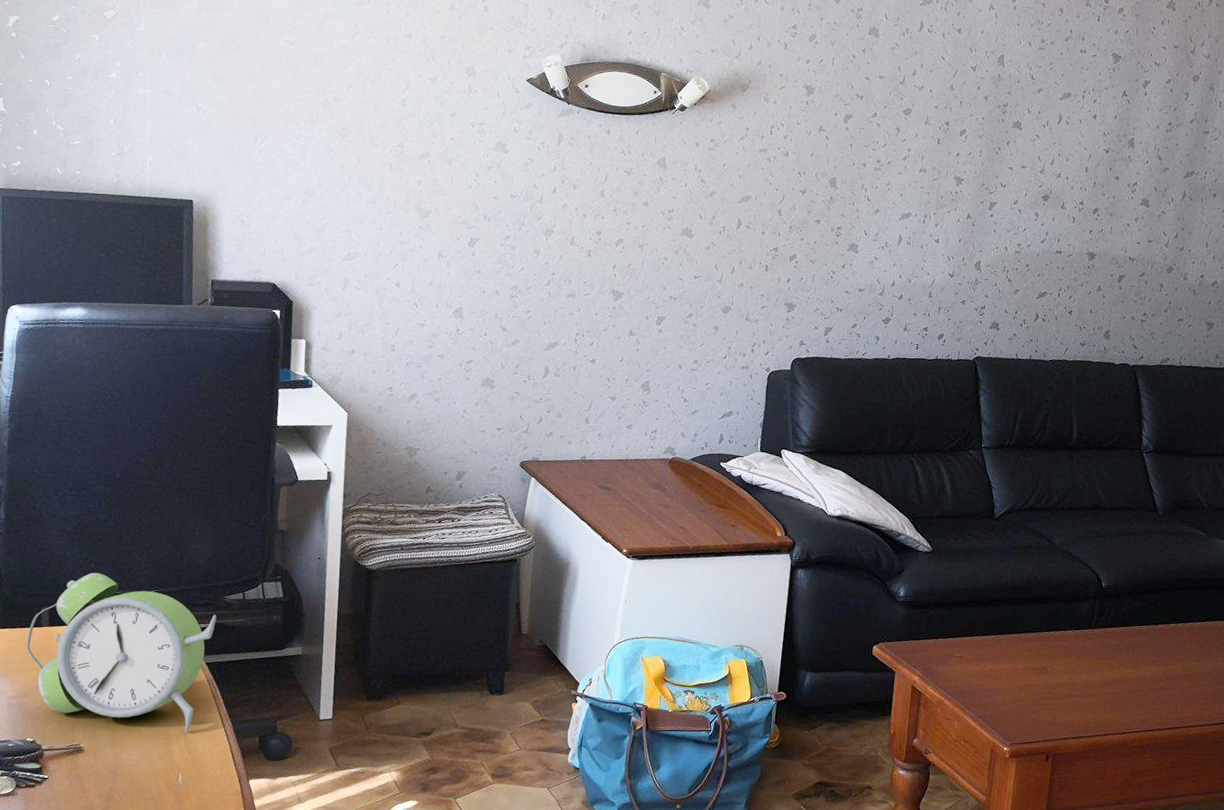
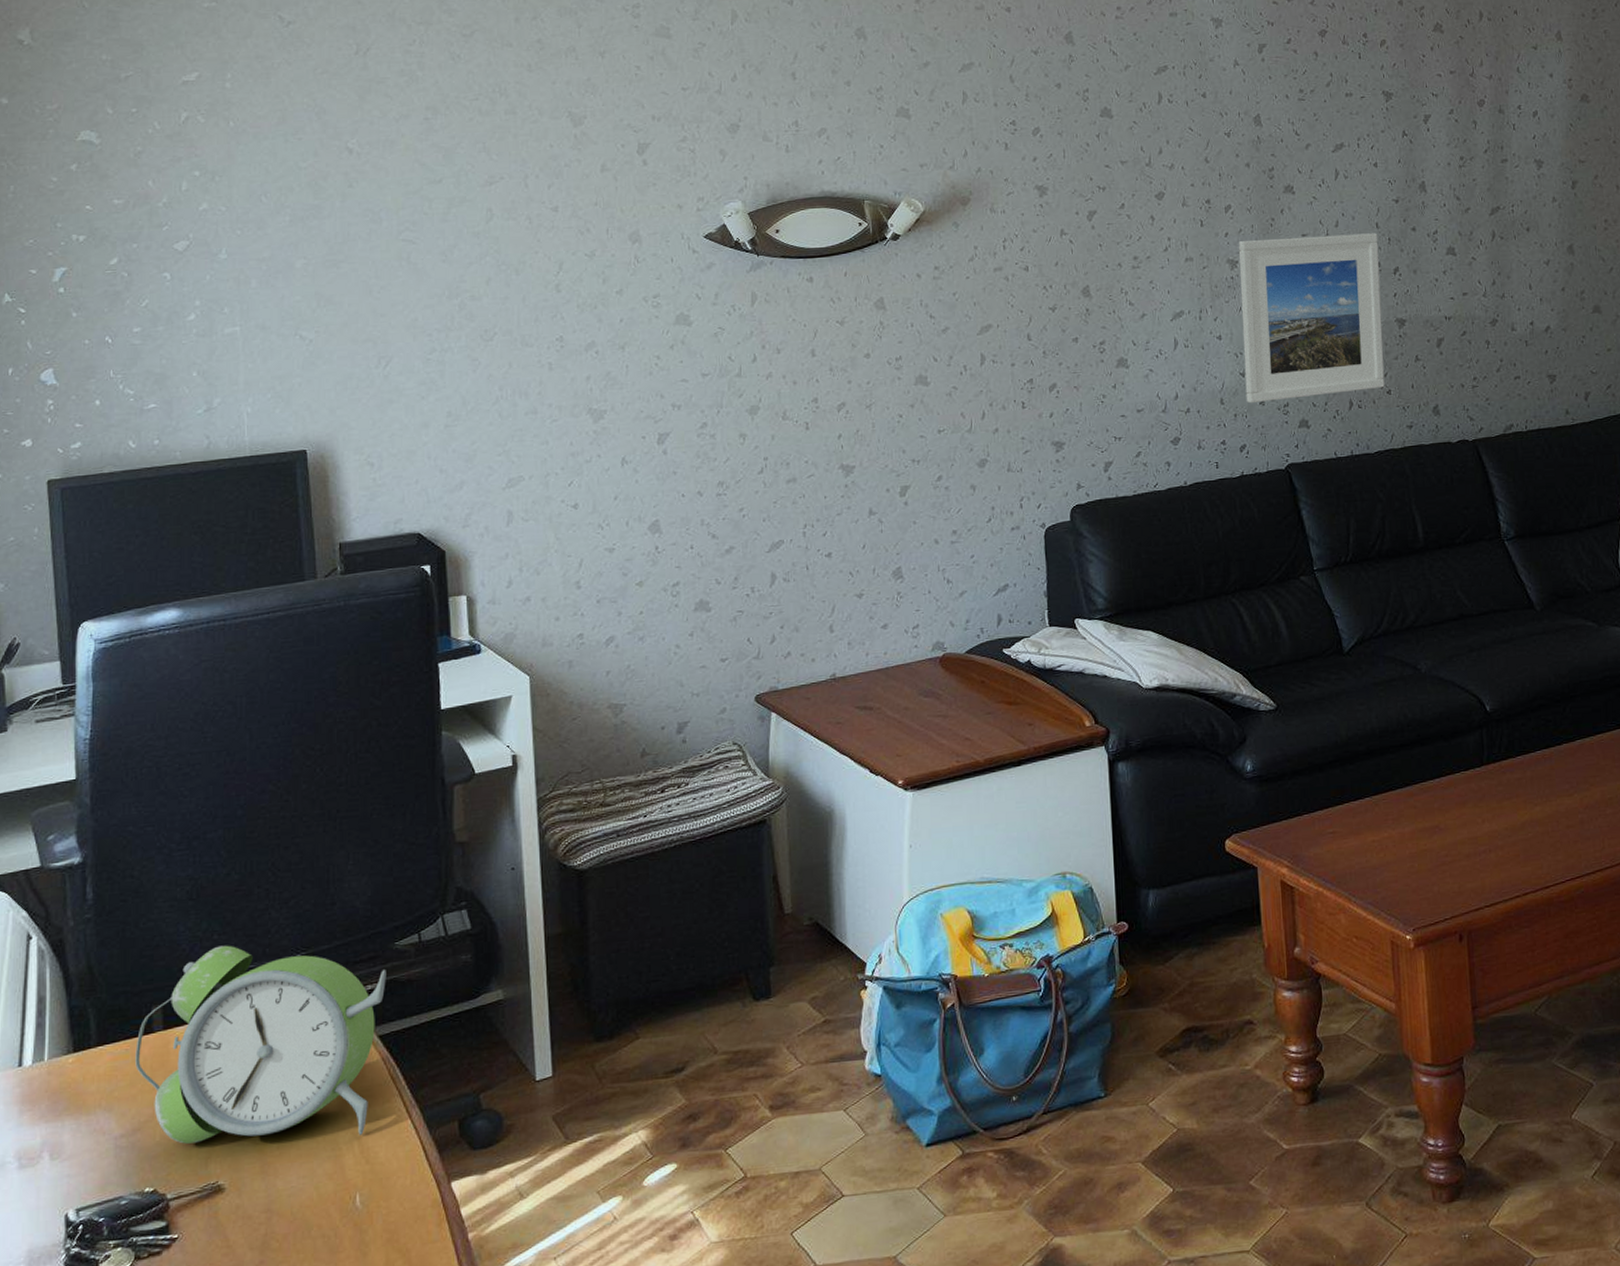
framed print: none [950,162,1086,308] -> present [1239,233,1385,404]

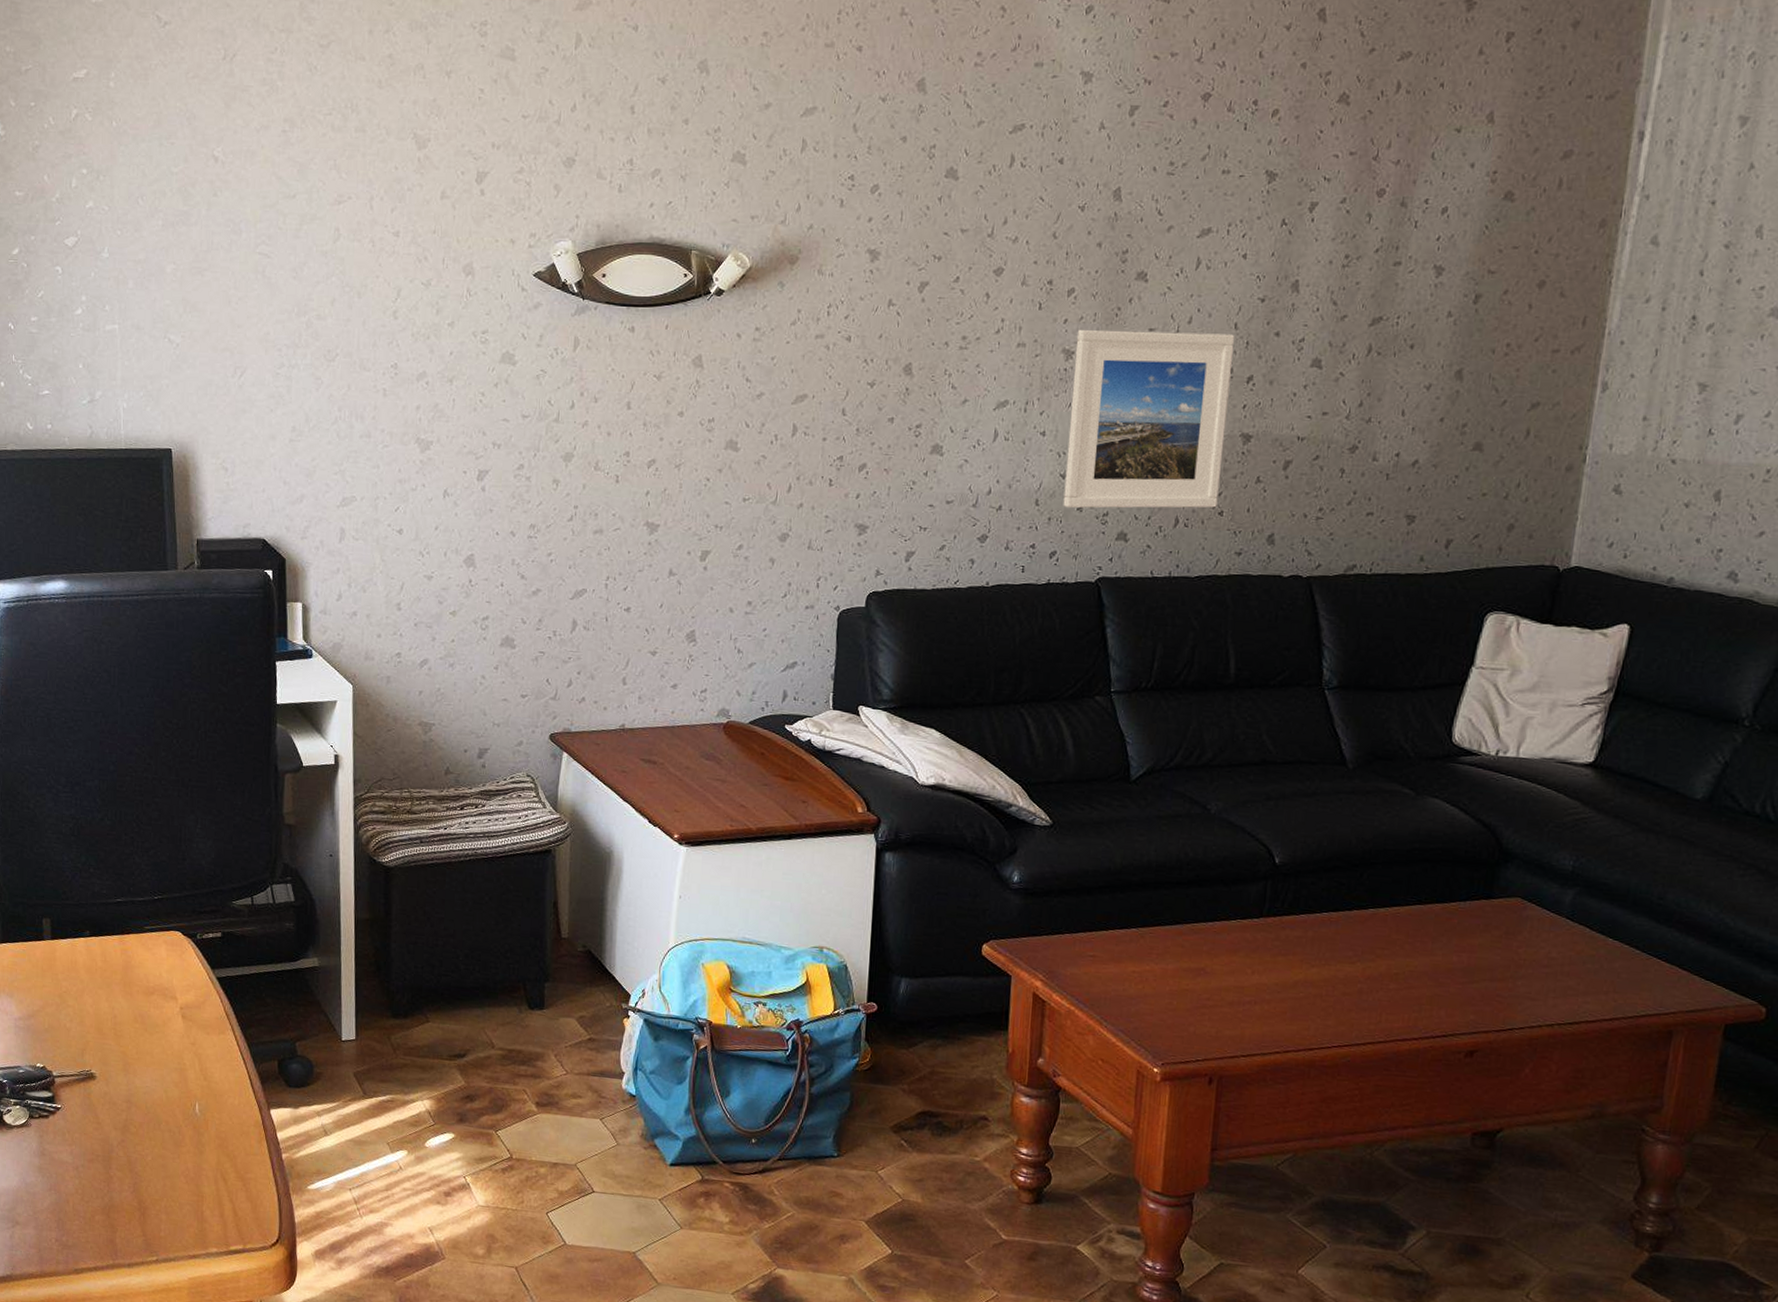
alarm clock: present [135,945,386,1144] -> none [30,878,225,1056]

